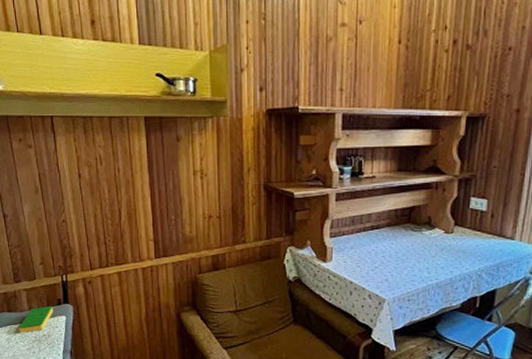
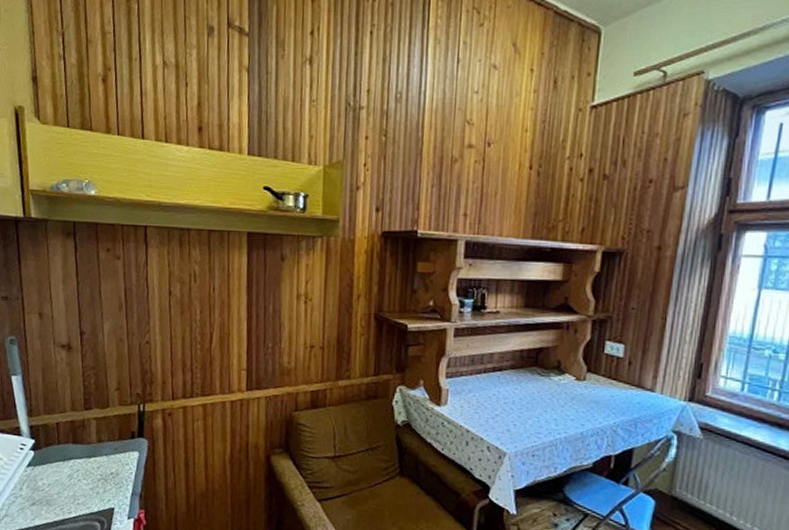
dish sponge: present [19,305,53,334] -> none [83,439,125,470]

